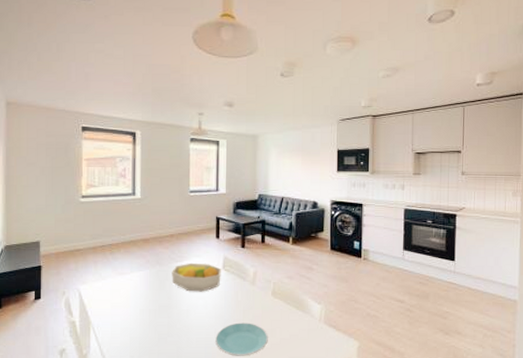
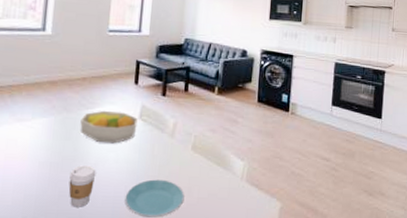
coffee cup: none [166,311,189,348] -> present [69,165,96,207]

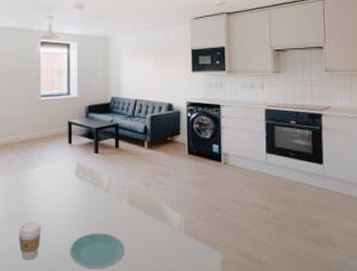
fruit bowl: present [80,110,139,144] -> none [24,169,75,200]

